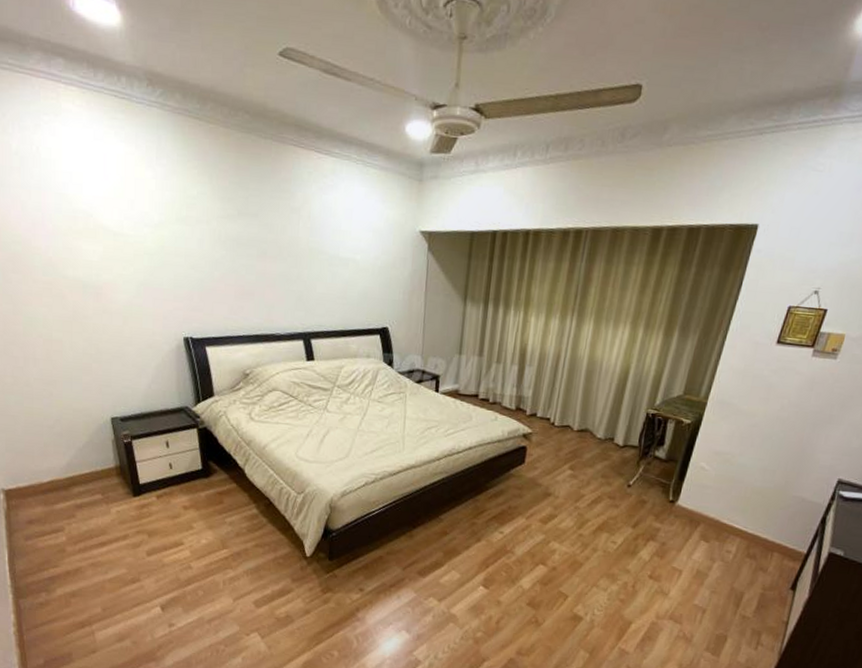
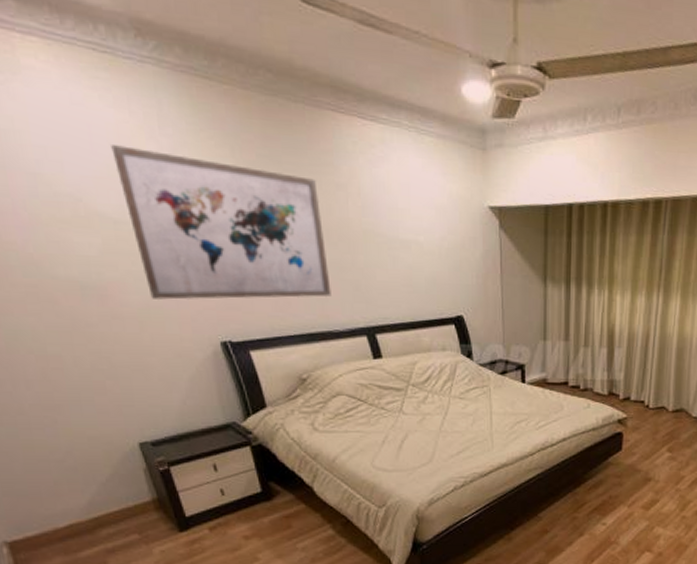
wall art: none [119,172,278,304] -> present [111,145,331,300]

